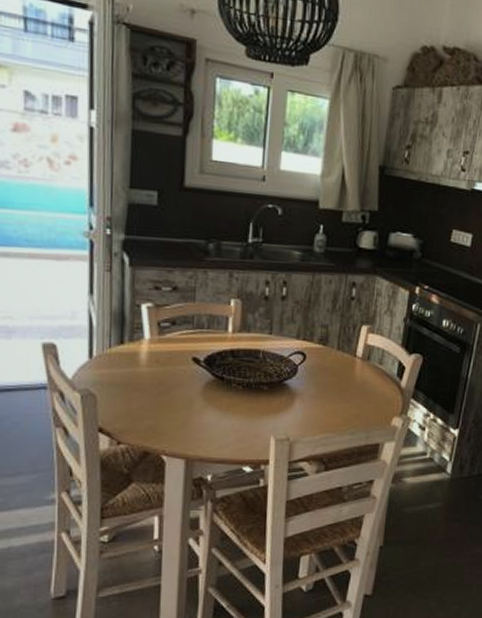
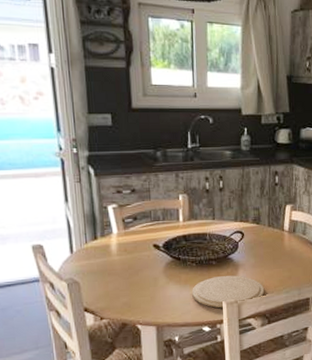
plate: none [234,405,325,445] -> present [192,275,265,308]

